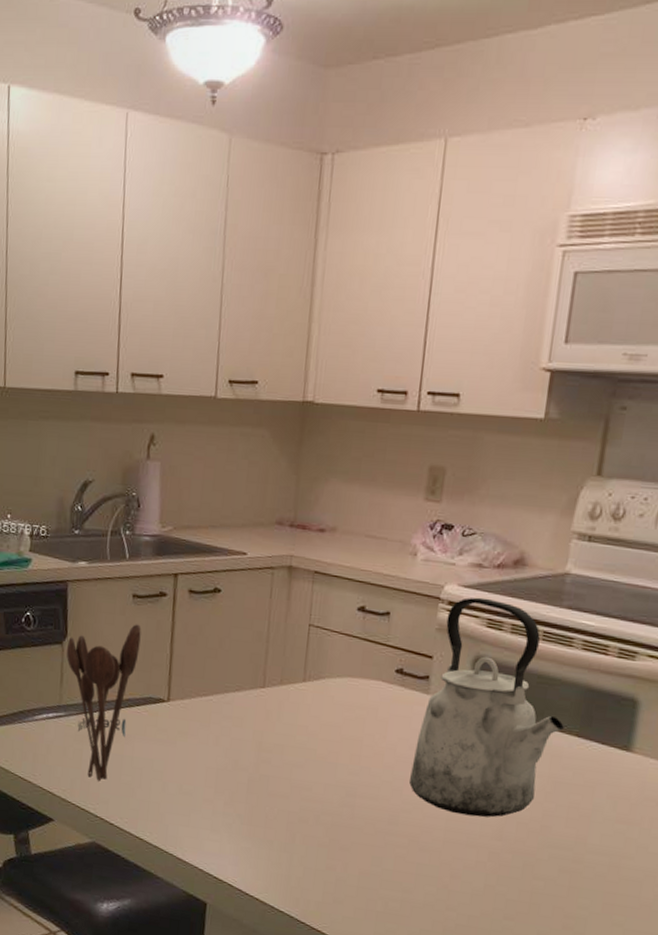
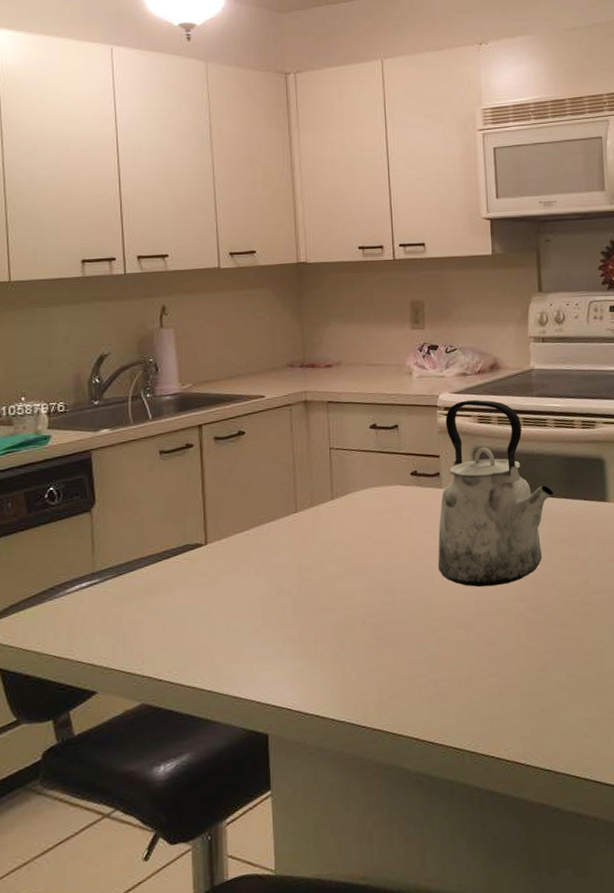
utensil holder: present [66,624,142,783] -> none [95,478,172,641]

